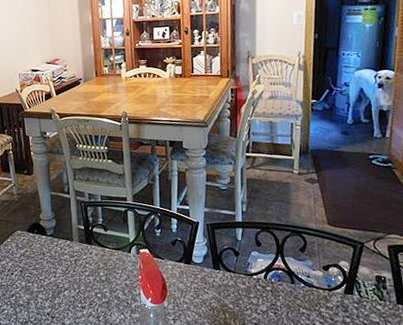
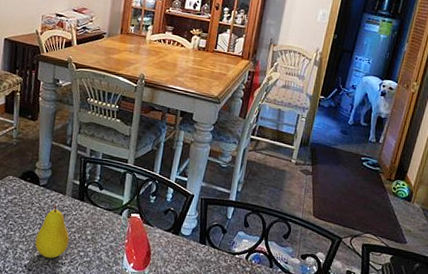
fruit: none [52,251,85,303] -> present [35,204,69,258]

